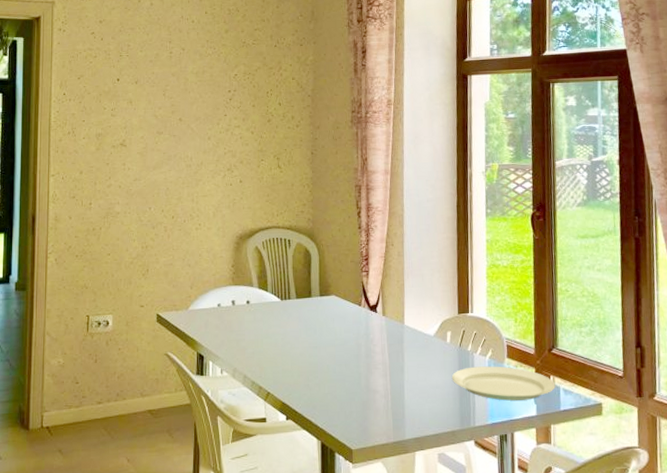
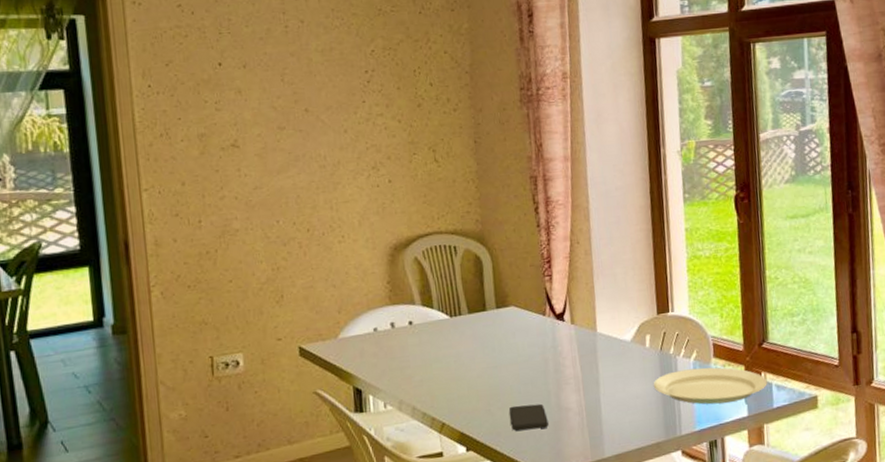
mobile phone: none [324,383,358,407] -> present [508,403,548,431]

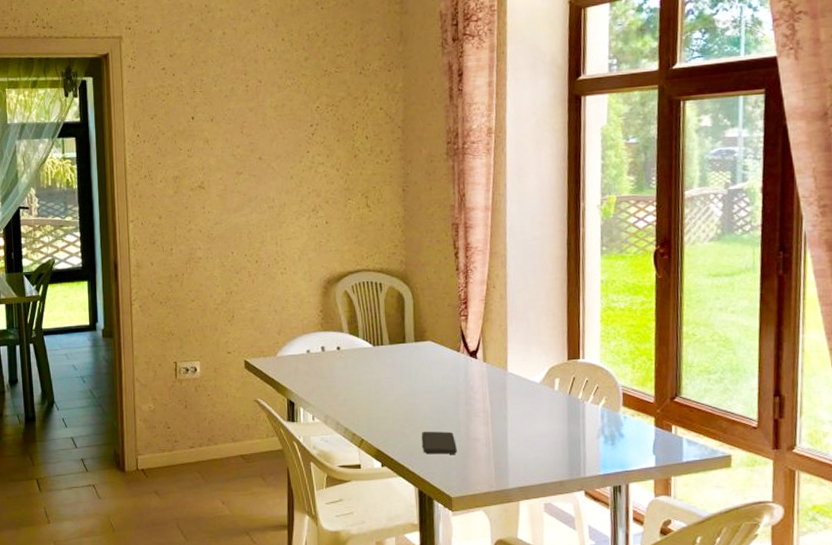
plate: present [653,367,768,405] -> none [559,415,678,451]

